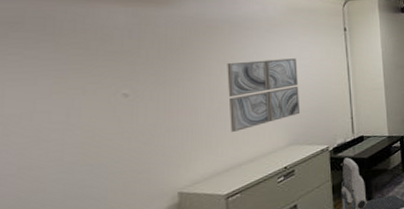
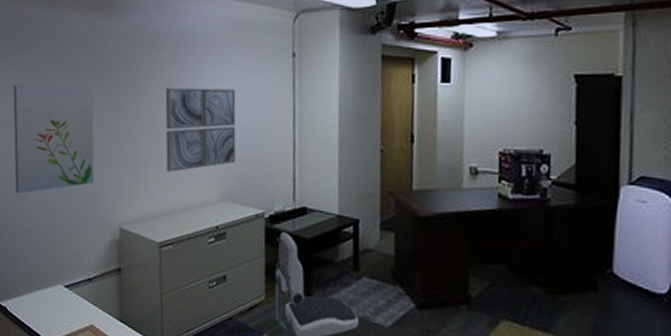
wall art: none [23,69,145,189] -> present [13,84,95,194]

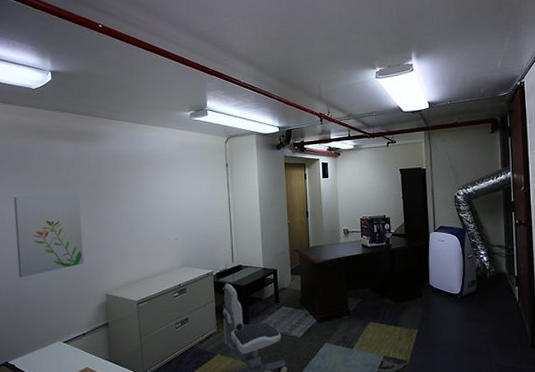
wall art: present [165,87,236,172] -> none [136,190,190,250]

